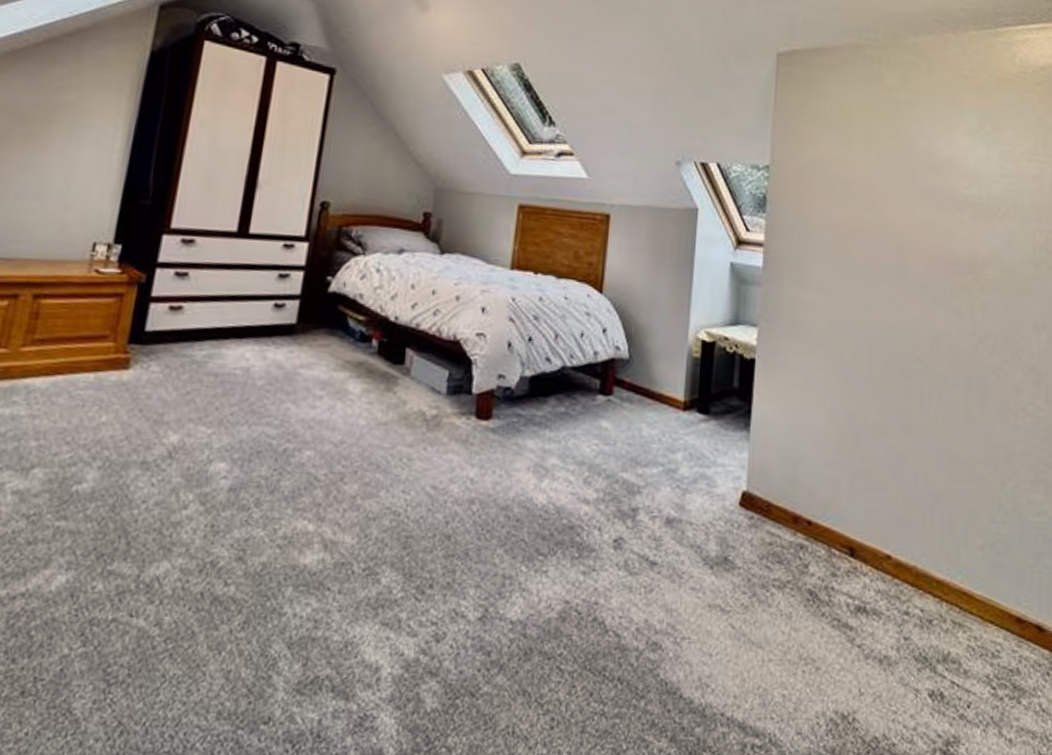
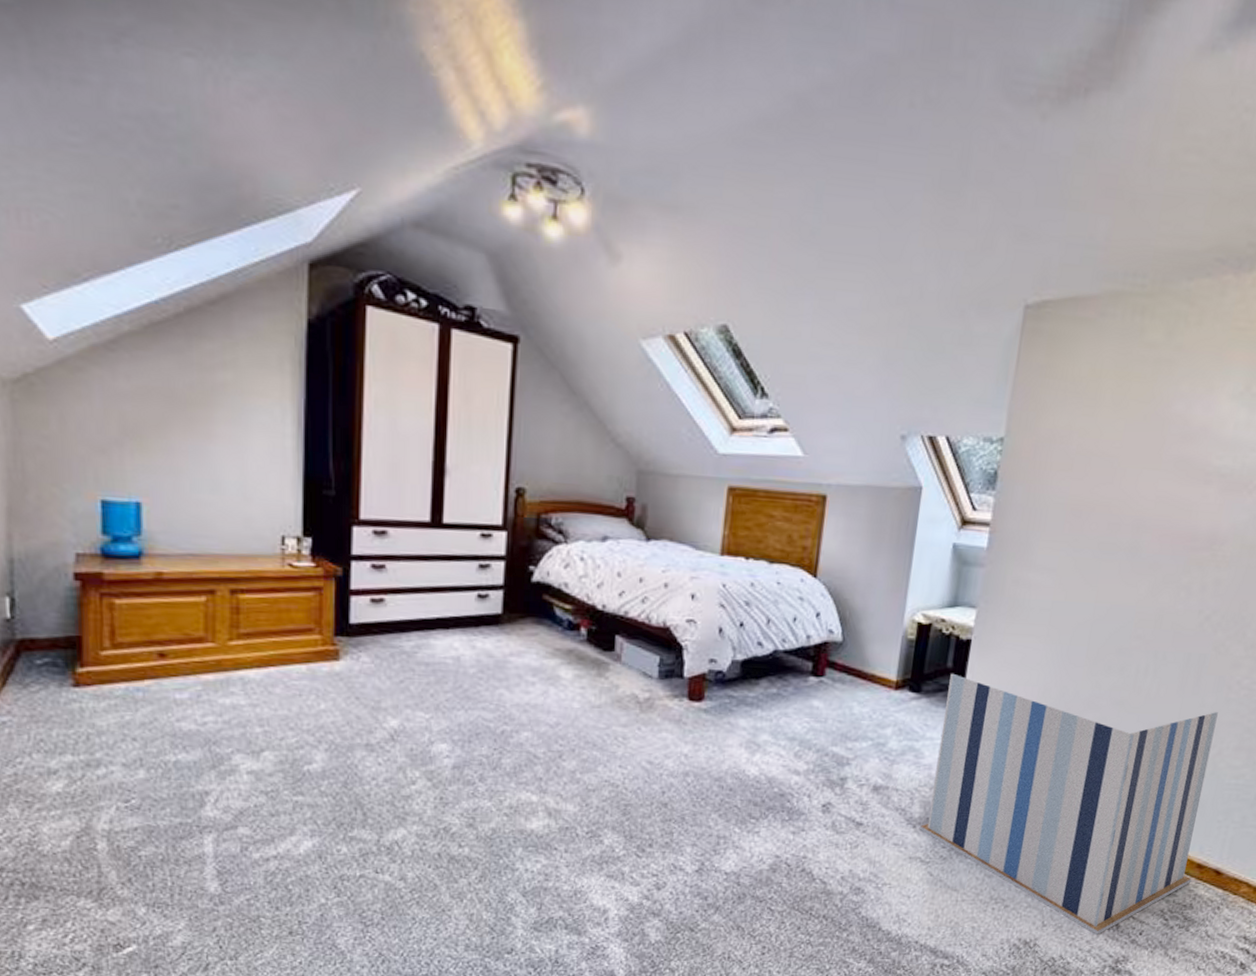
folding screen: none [716,393,1014,708] -> present [919,673,1218,936]

